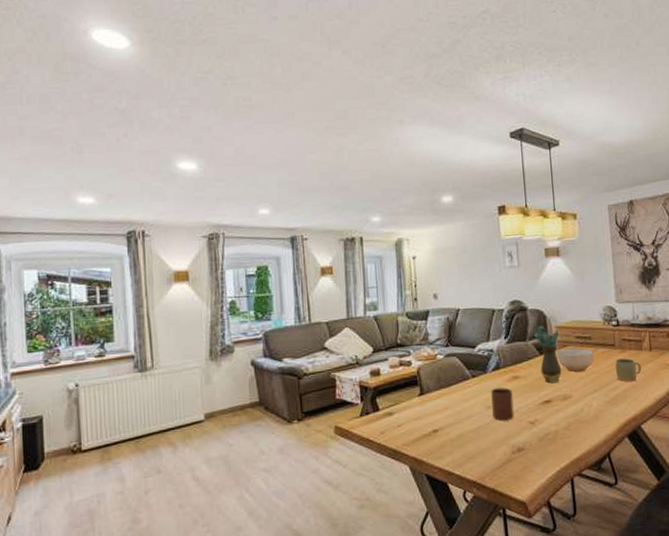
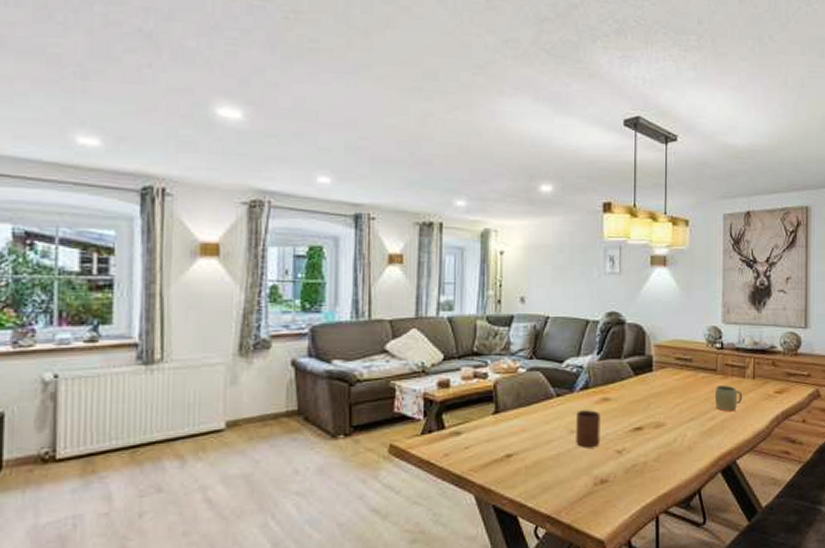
vase: present [532,324,562,384] -> none [629,340,658,409]
bowl: present [557,348,594,372] -> none [653,371,694,398]

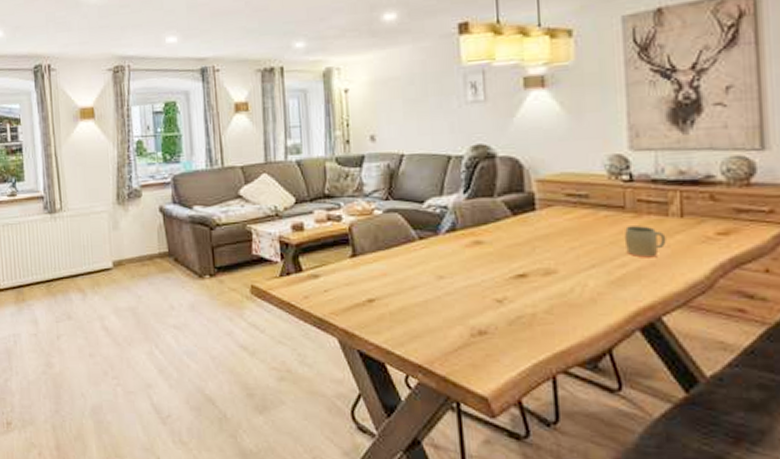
cup: present [576,410,600,447] -> none [444,254,475,294]

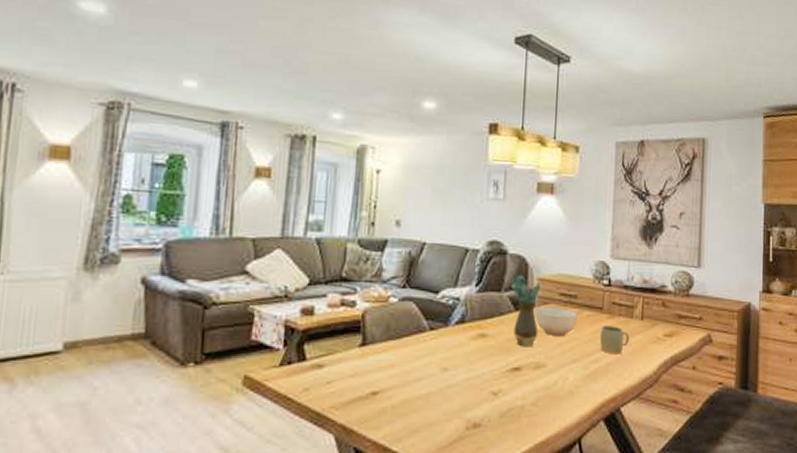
vase: none [503,175,544,253] -> present [510,272,541,347]
bowl: none [537,209,593,241] -> present [535,307,578,337]

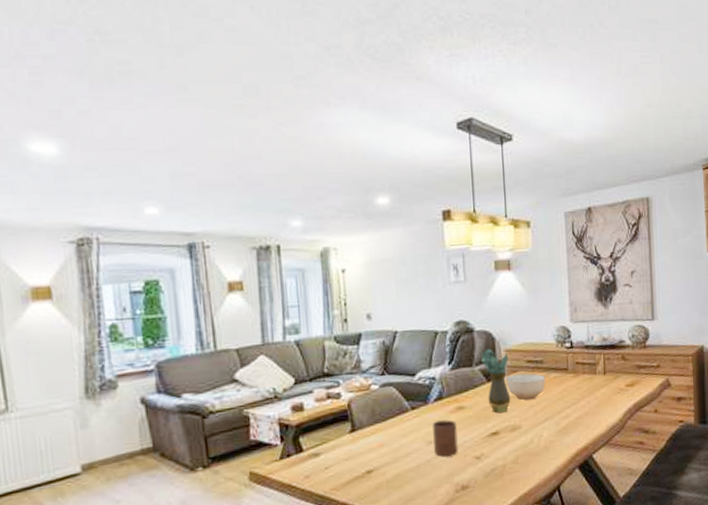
cup: none [448,346,476,387] -> present [432,419,458,456]
mug: present [599,326,630,355] -> none [567,383,595,410]

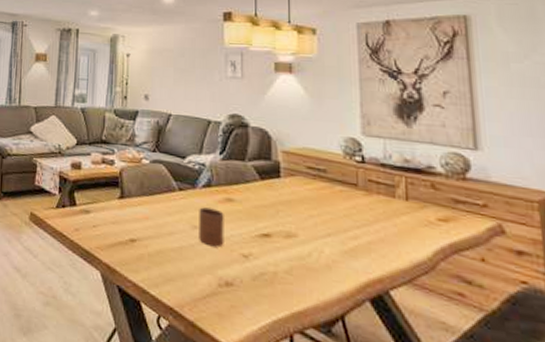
vase: present [479,347,511,413] -> none [254,143,287,216]
bowl: present [506,373,546,400] -> none [282,178,329,209]

